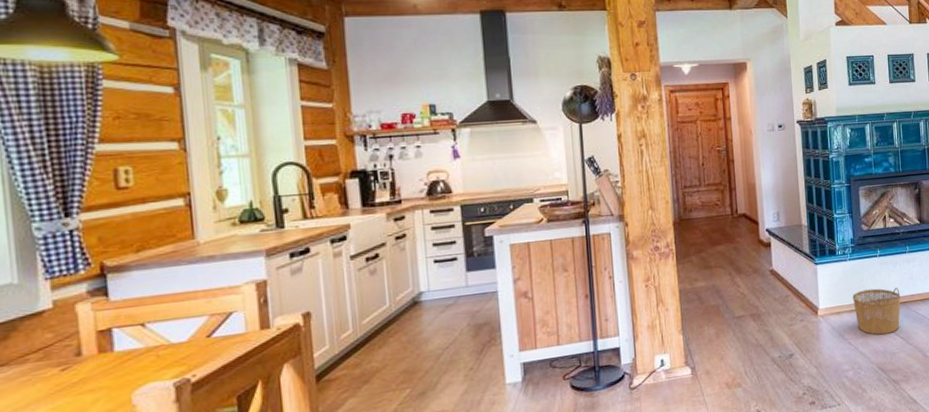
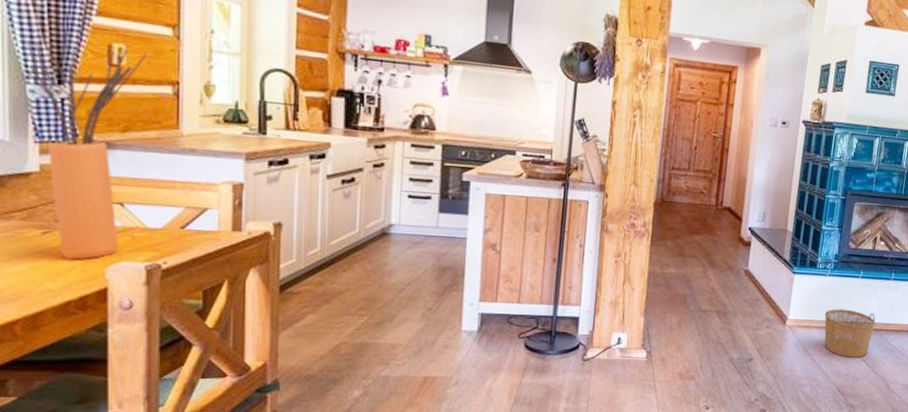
vase: none [27,169,154,393] -> present [26,35,147,260]

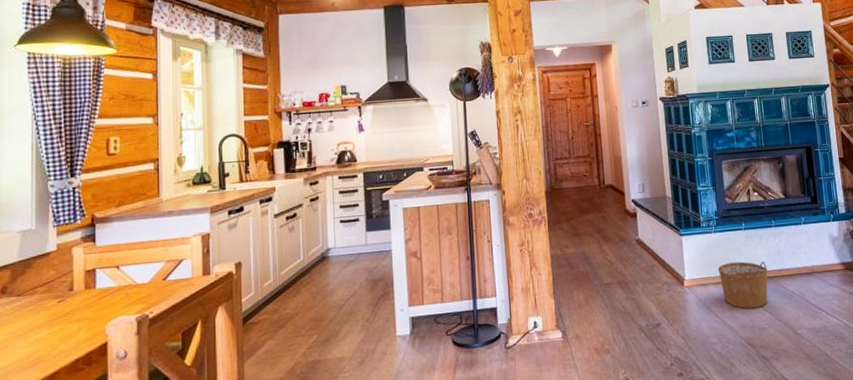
vase: present [26,35,147,260] -> none [48,139,134,322]

